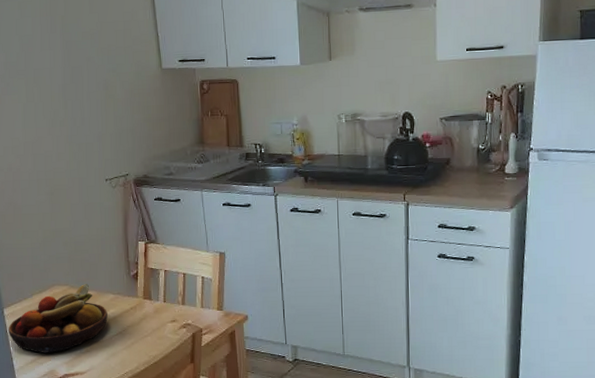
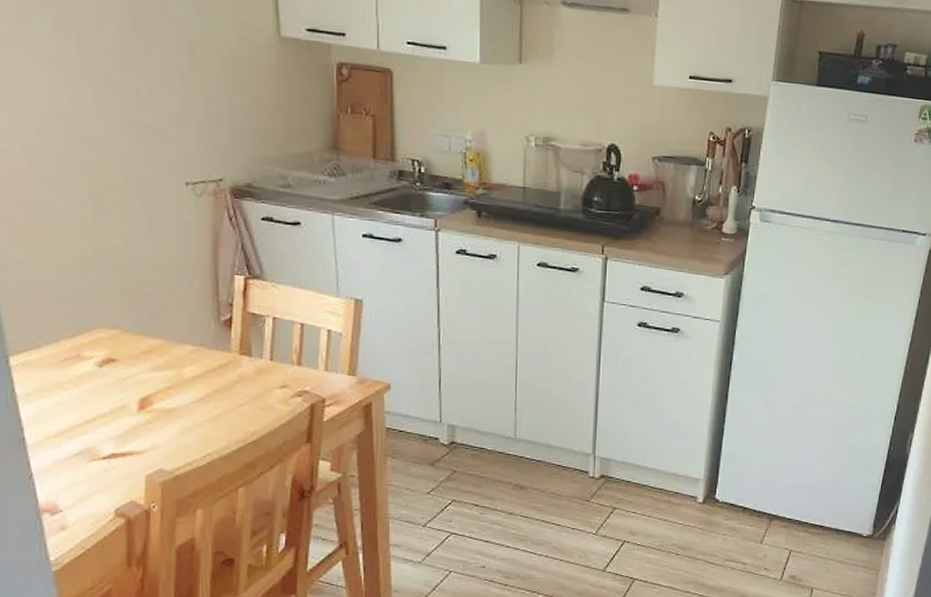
fruit bowl: present [8,284,108,353] -> none [17,328,183,423]

